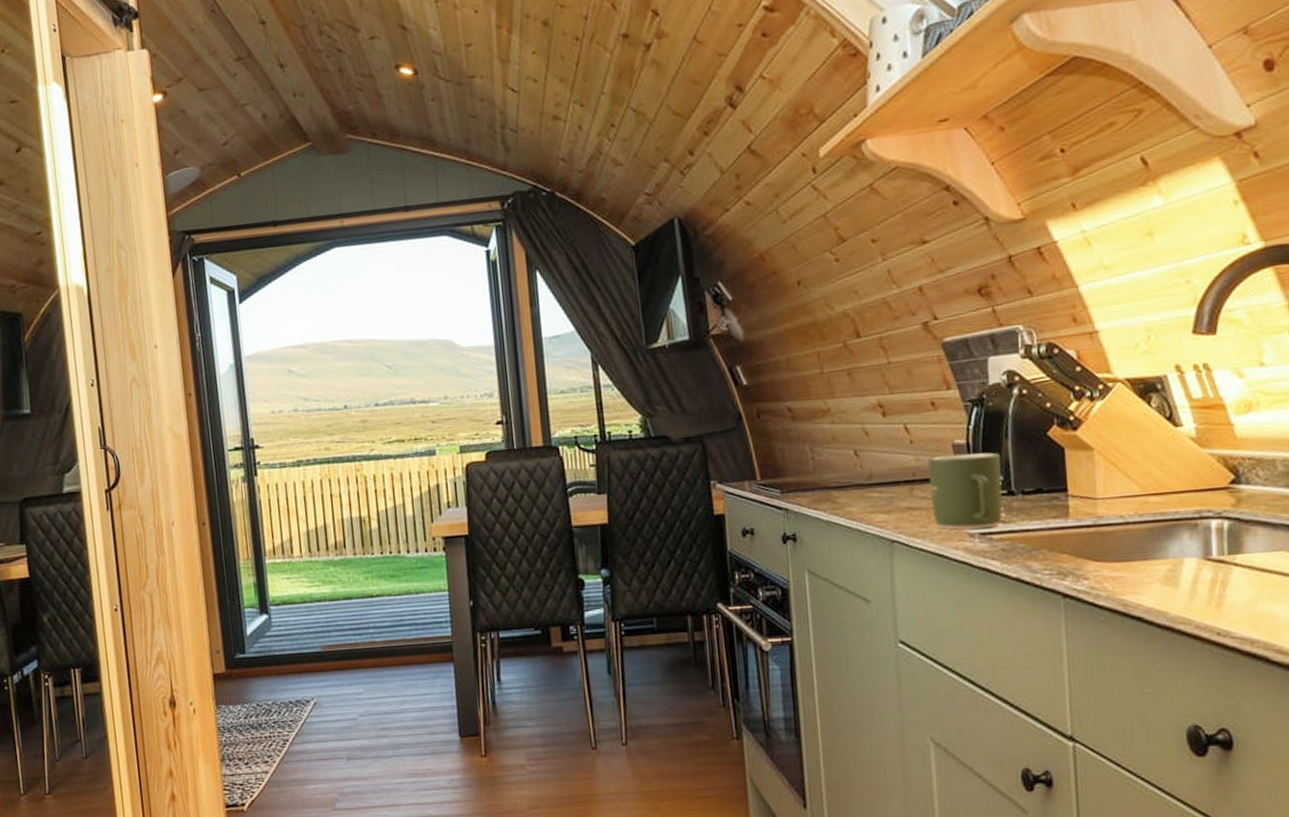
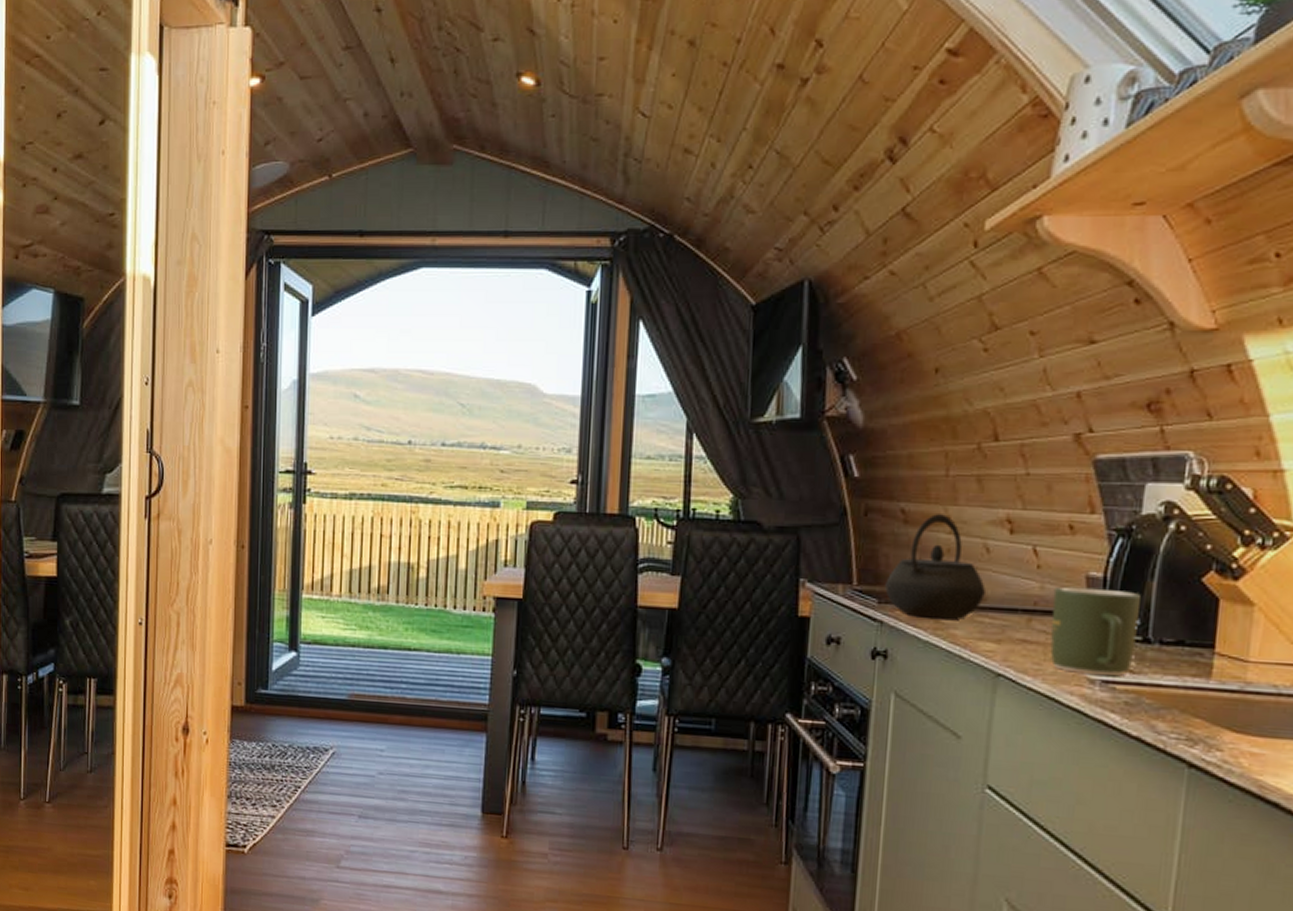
kettle: none [784,407,871,501] -> present [885,514,986,620]

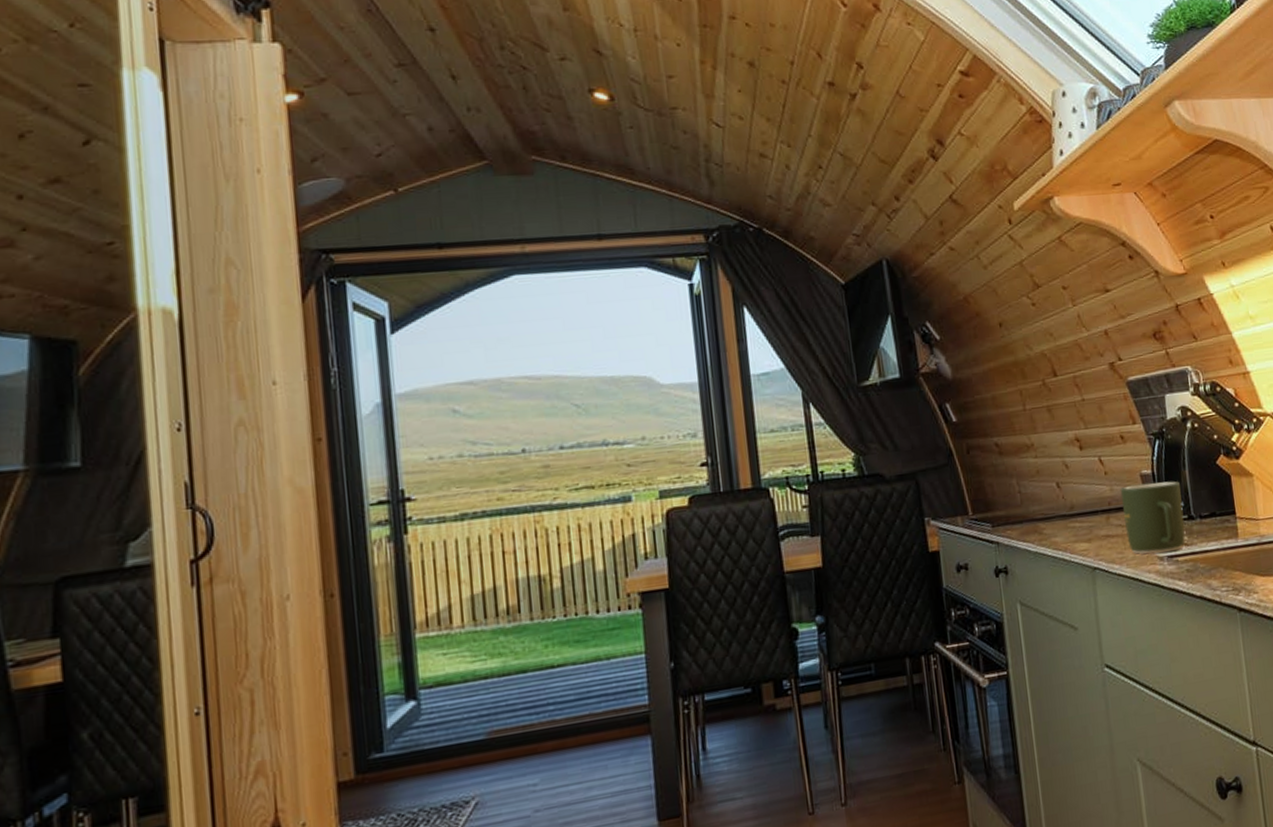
kettle: present [885,514,986,620] -> none [994,442,1072,534]

